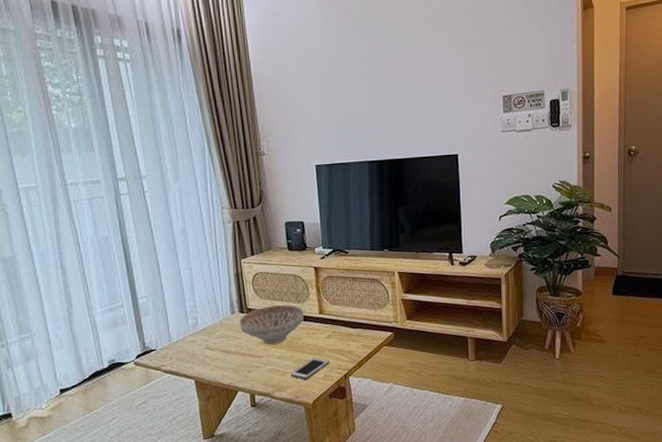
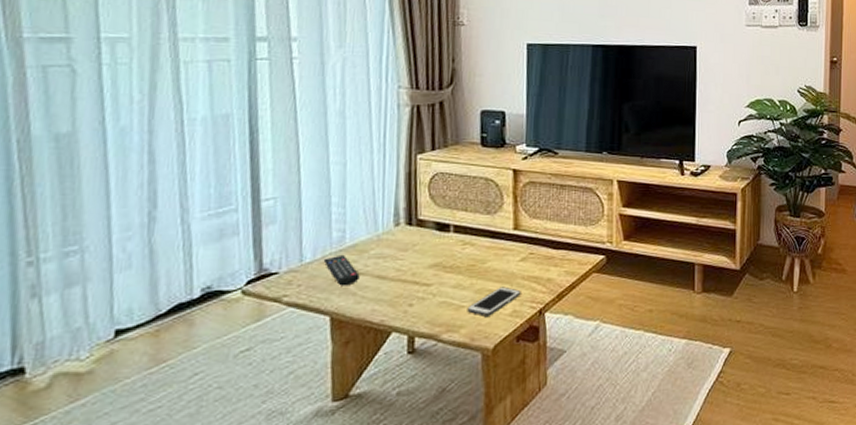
remote control: none [185,335,211,359] -> present [323,254,360,286]
decorative bowl: present [239,305,304,344] -> none [404,217,494,268]

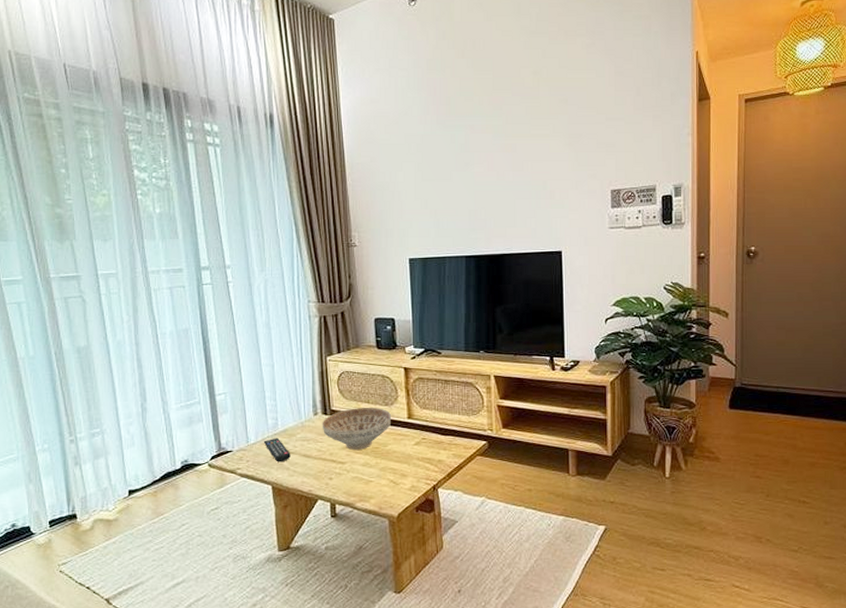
decorative bowl: none [404,217,494,268] -> present [322,408,392,450]
cell phone: present [467,287,521,317] -> none [374,466,417,490]

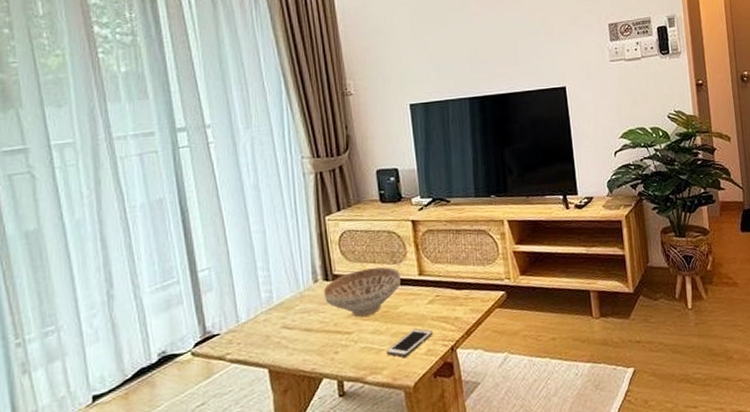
remote control: present [263,437,291,462] -> none [256,312,289,341]
cell phone: none [374,466,417,490] -> present [386,328,433,358]

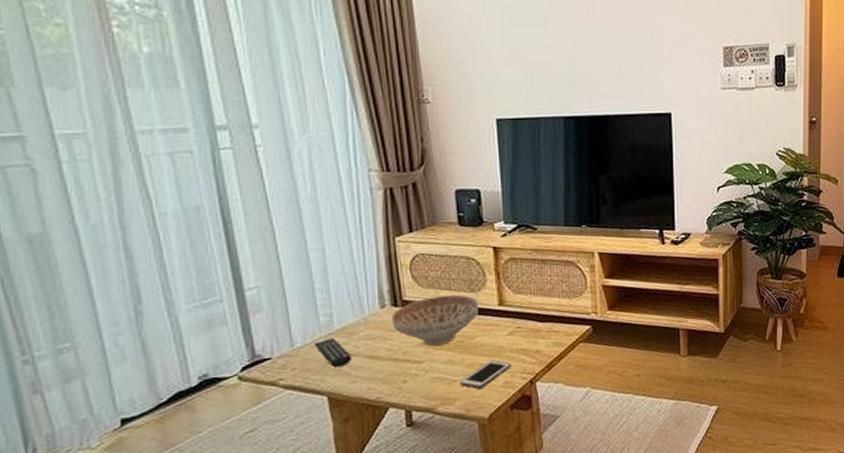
remote control: none [256,312,289,341] -> present [314,337,352,368]

